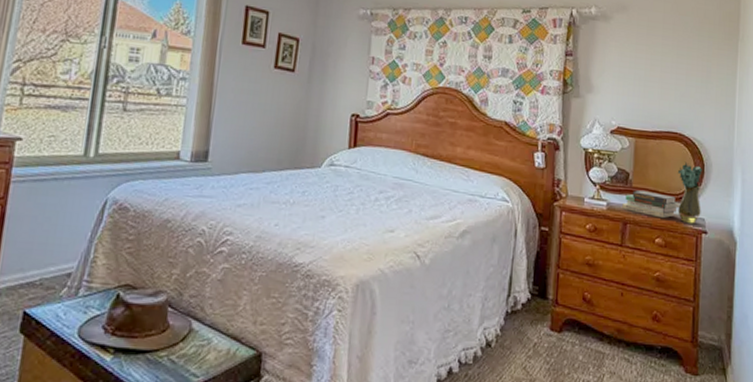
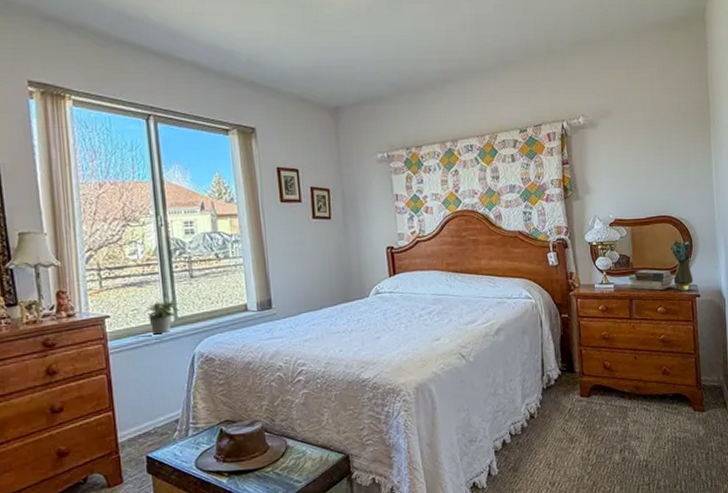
potted plant: none [65,127,103,170] -> present [146,297,179,335]

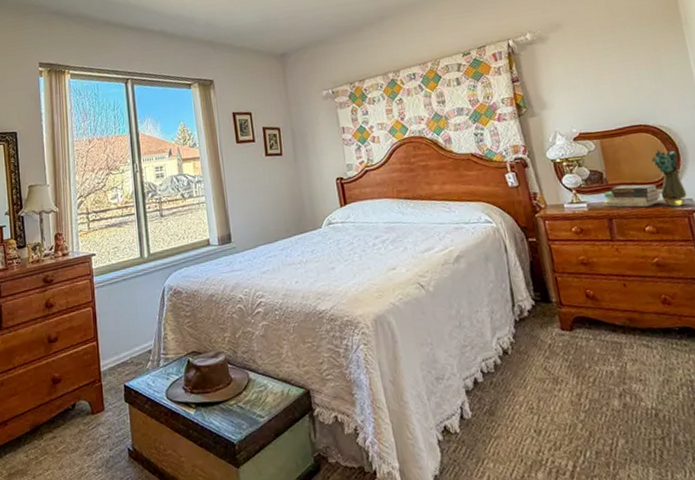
potted plant: present [146,297,179,335] -> none [125,235,151,270]

